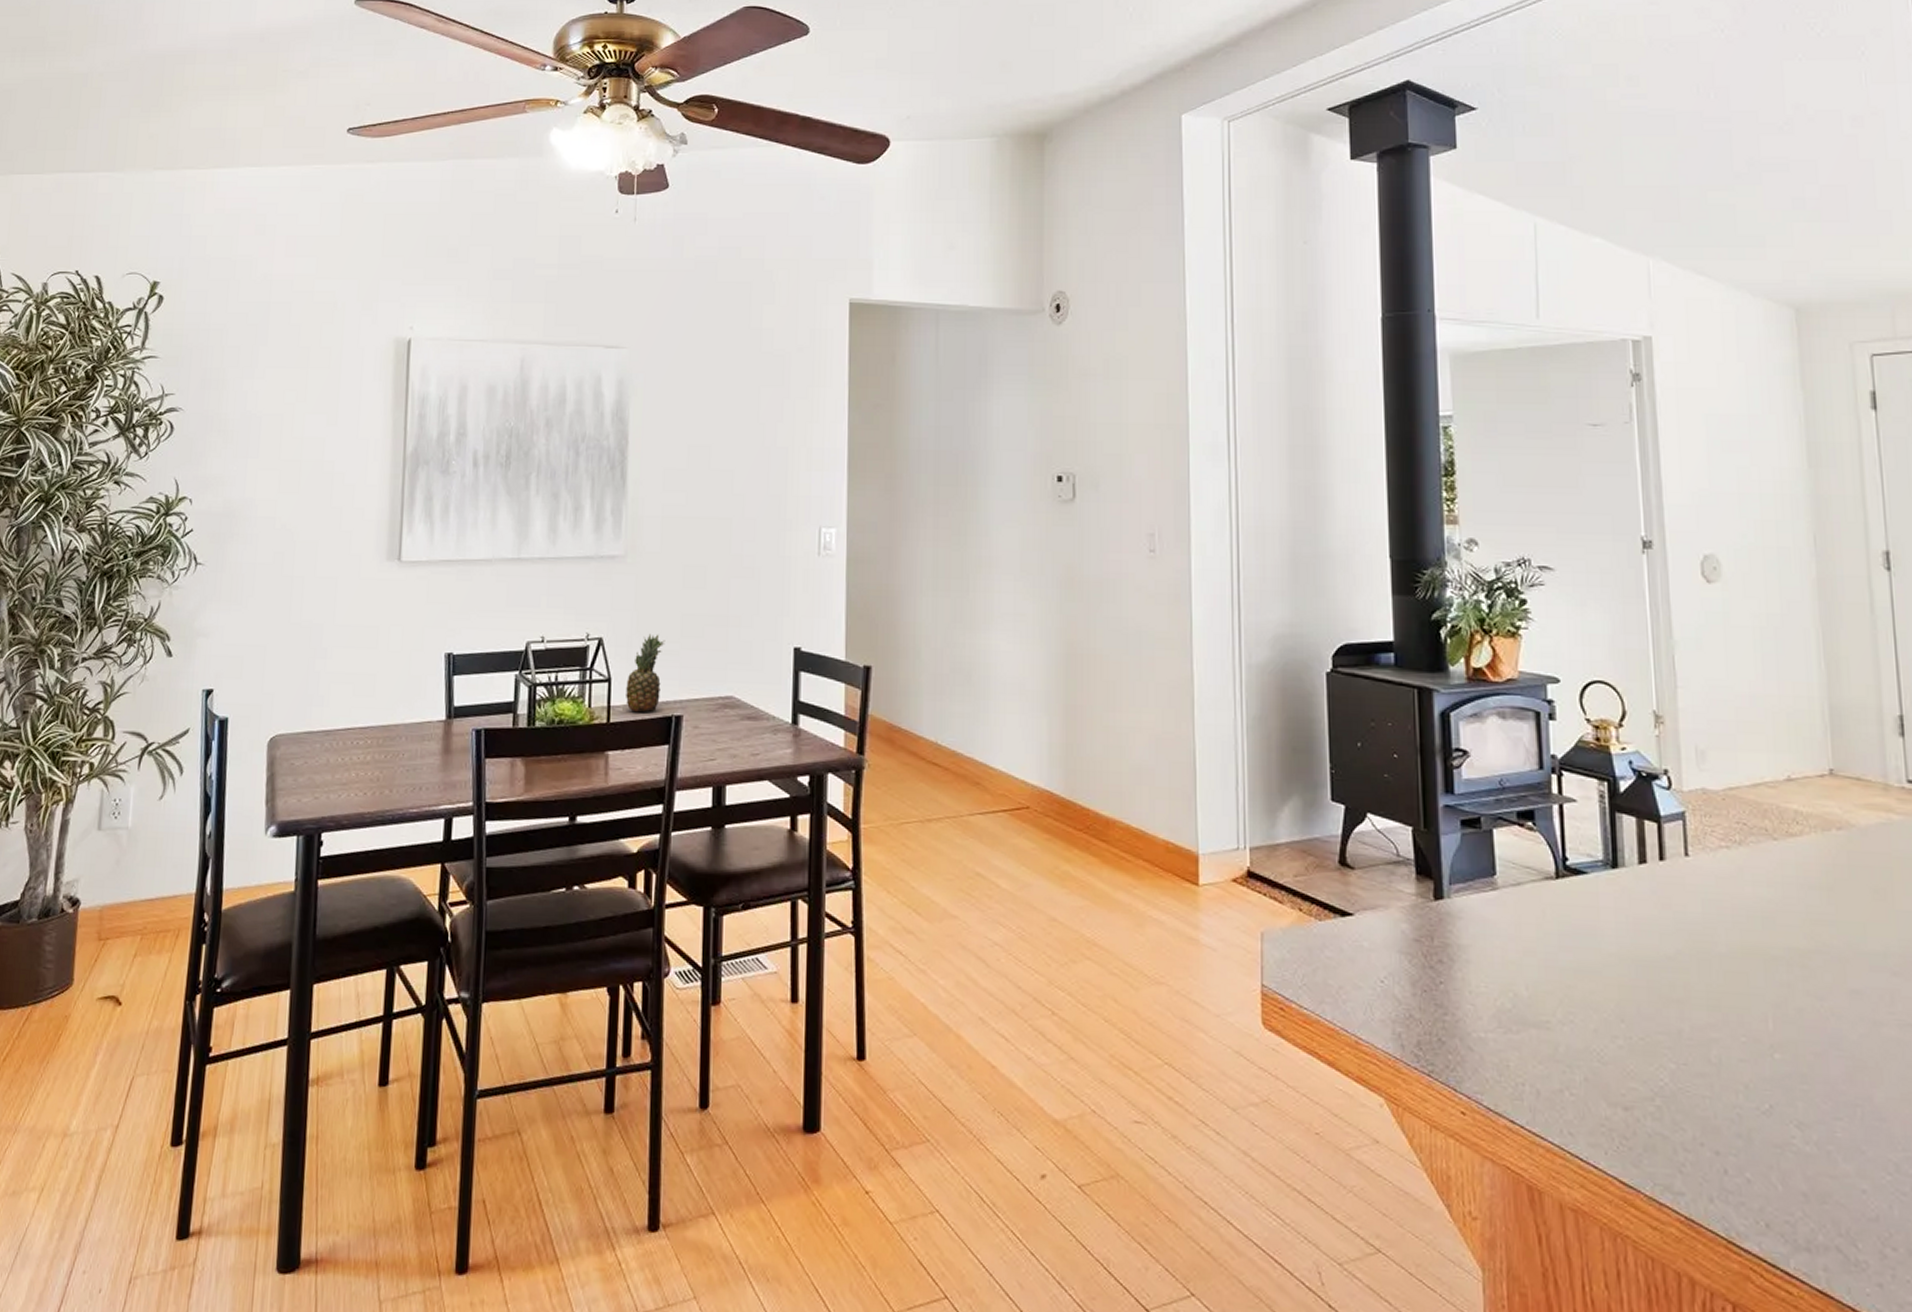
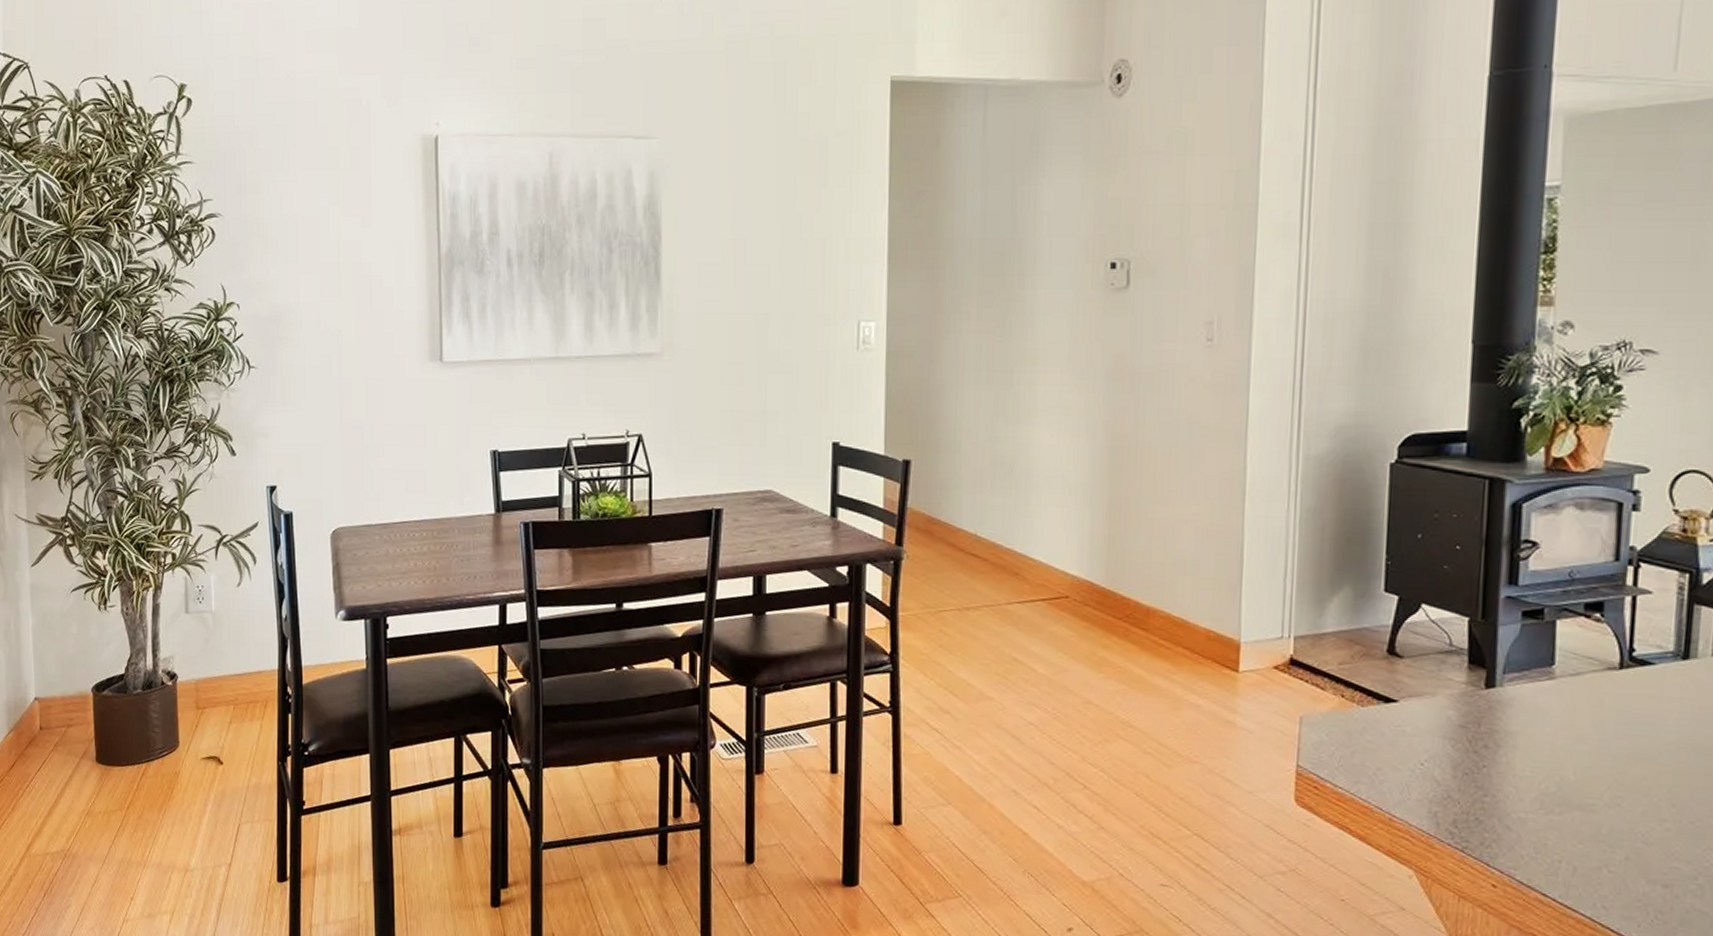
fruit: present [626,633,665,713] -> none [667,430,704,507]

